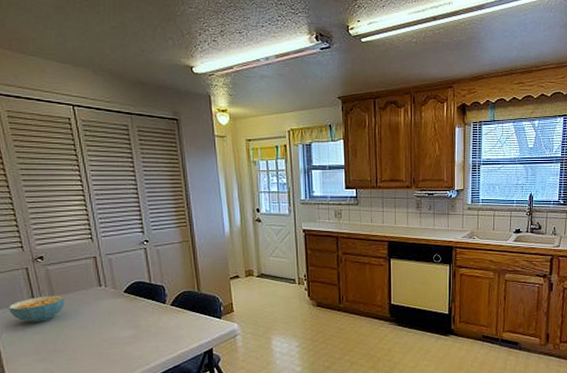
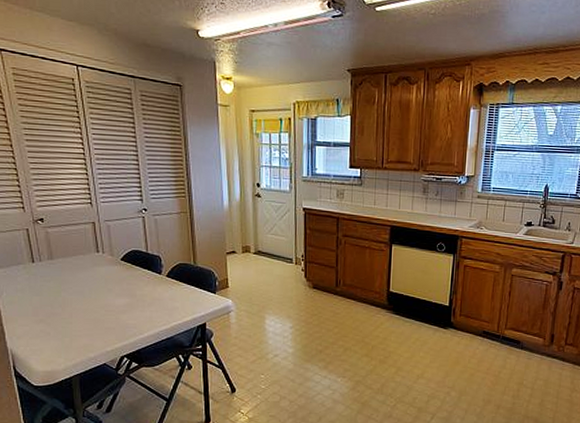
cereal bowl: present [9,295,65,323] -> none [9,258,63,285]

